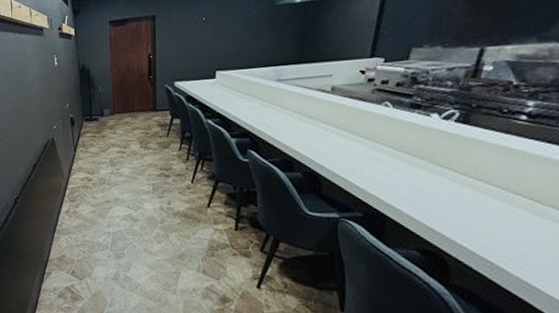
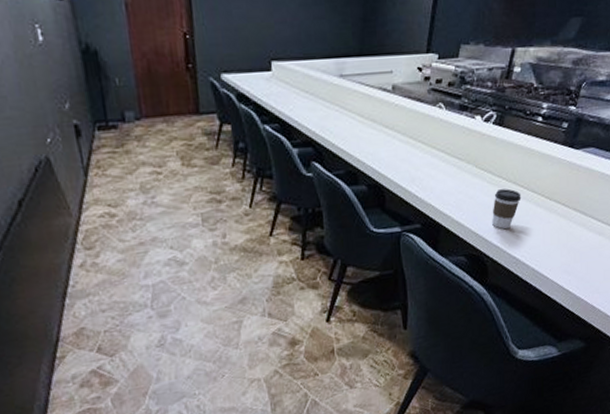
coffee cup: none [453,188,498,230] -> present [491,188,521,230]

